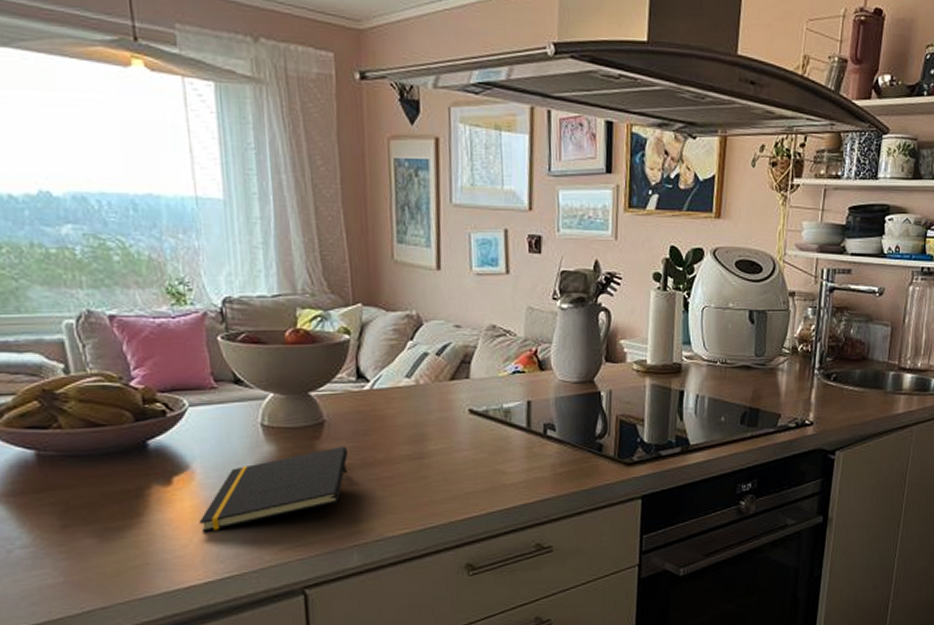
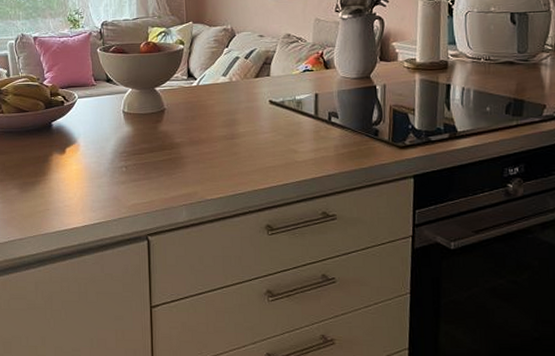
notepad: present [199,446,348,533] -> none [81,128,180,189]

